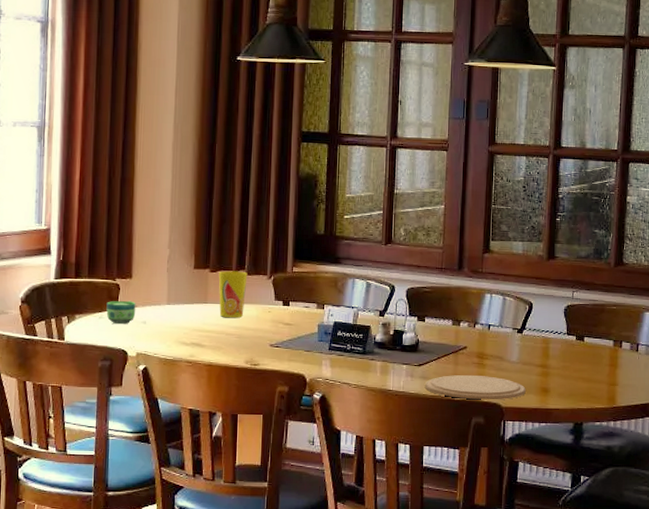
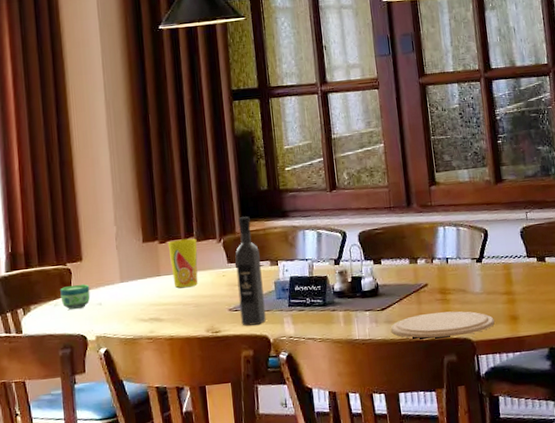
wine bottle: none [281,257,307,363] -> present [235,216,266,326]

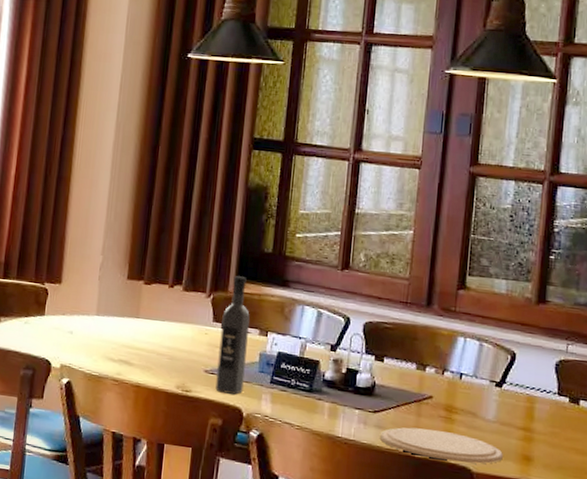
cup: present [60,283,91,310] -> none [32,306,64,332]
cup: present [168,238,198,288] -> none [151,284,185,337]

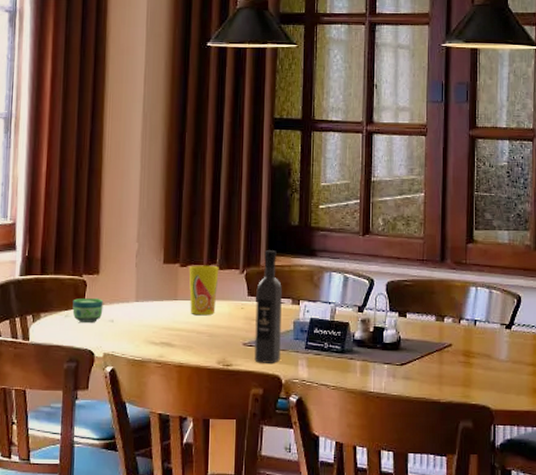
cup: none [32,306,64,332] -> present [72,297,103,324]
cup: none [151,284,185,337] -> present [189,265,219,315]
plate: present [379,427,503,464] -> none [407,375,517,402]

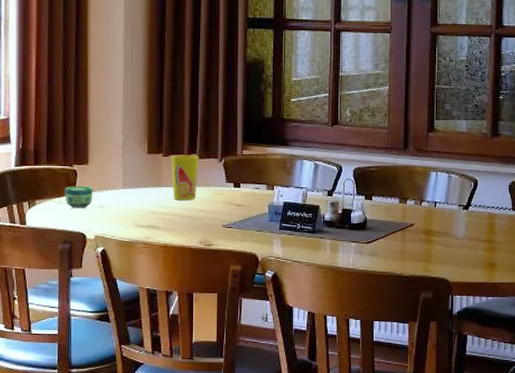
wine bottle: present [254,250,282,363] -> none [233,141,257,243]

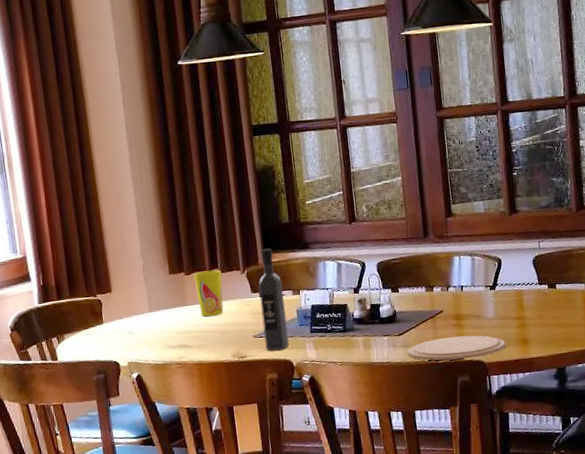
cup: present [65,185,93,209] -> none [91,313,121,338]
wine bottle: none [233,141,257,243] -> present [258,248,289,351]
plate: none [373,252,473,276] -> present [407,335,506,361]

